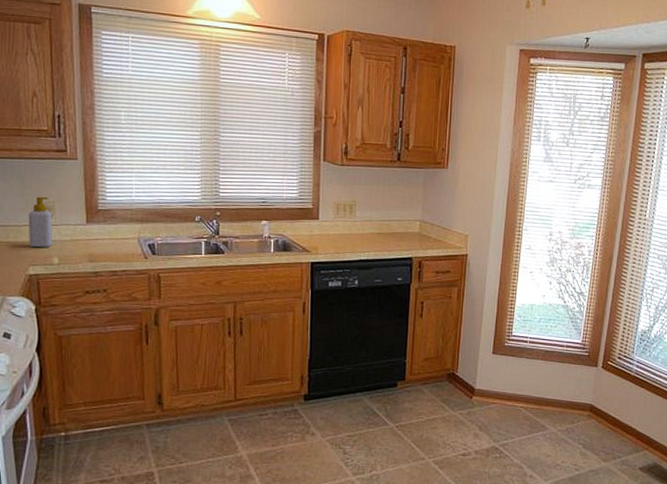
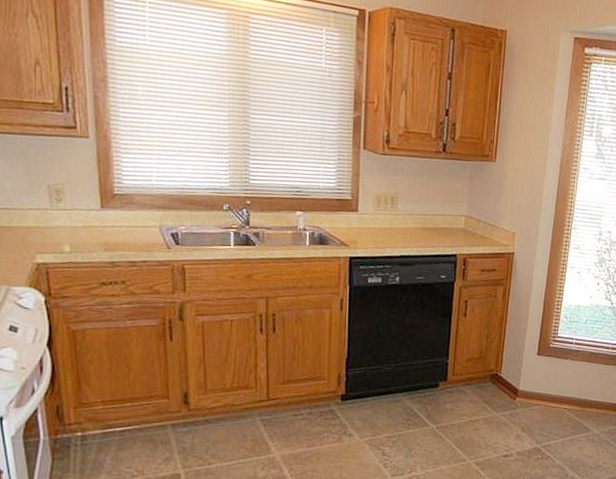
soap bottle: present [28,196,53,248] -> none [33,177,63,234]

